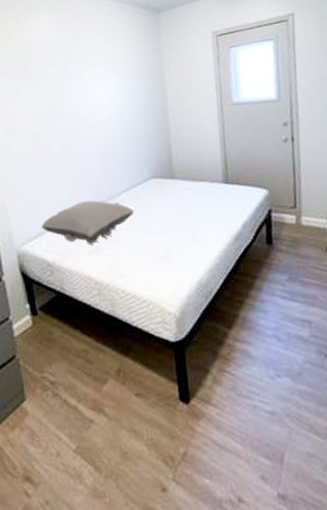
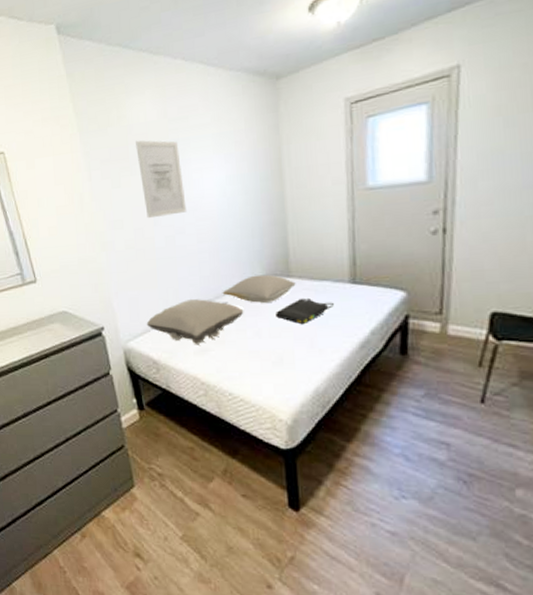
wall art: none [34,55,81,126] -> present [136,140,187,219]
pillow: none [114,176,179,203] -> present [222,274,296,303]
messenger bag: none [162,196,211,221] -> present [276,297,334,324]

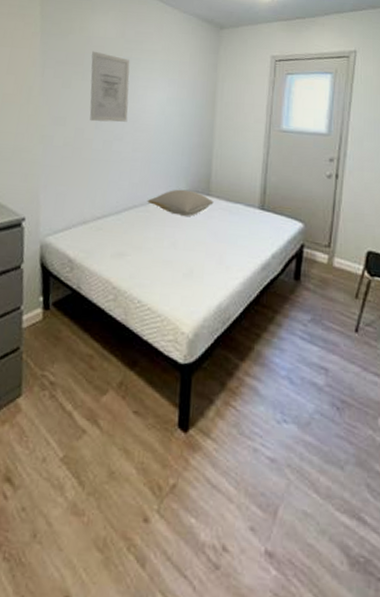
pillow: present [146,299,244,345] -> none [69,202,165,249]
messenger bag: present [276,297,334,324] -> none [192,216,244,240]

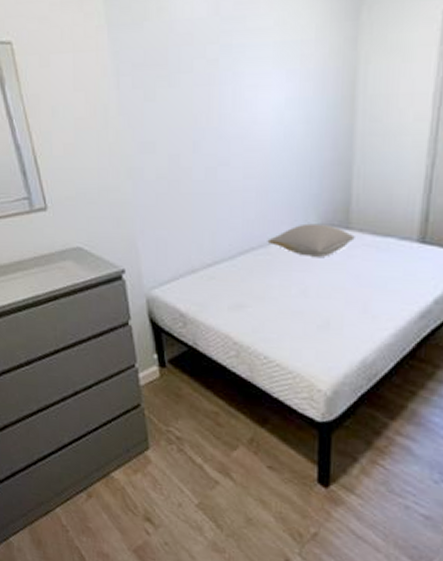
wall art: present [90,51,130,122] -> none [178,41,234,144]

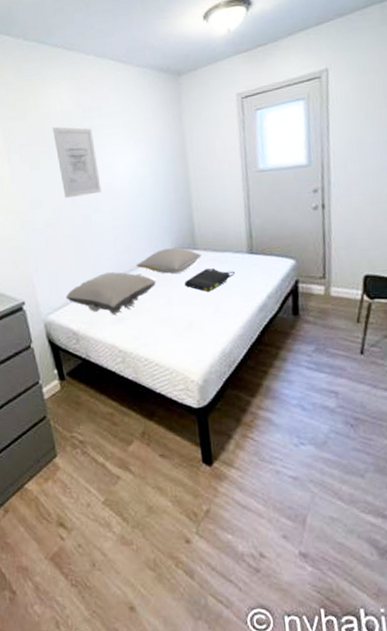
pillow: none [175,246,291,300] -> present [65,272,156,315]
wall art: none [178,41,234,144] -> present [53,126,102,199]
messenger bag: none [327,255,396,285] -> present [185,267,235,291]

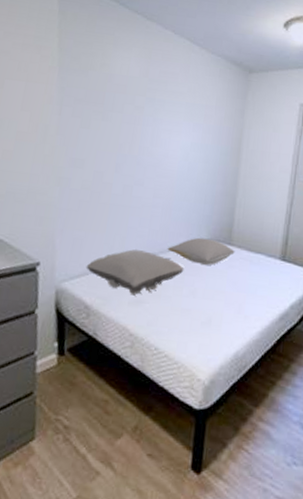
wall art: present [53,126,102,199] -> none [109,89,154,167]
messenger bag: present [185,267,235,291] -> none [212,266,264,290]

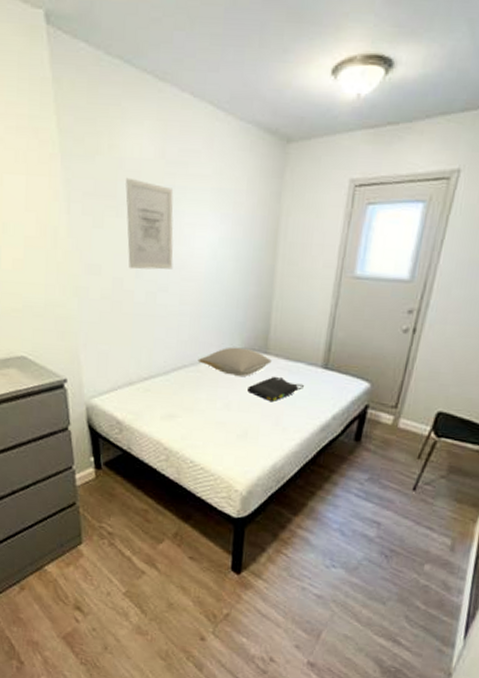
pillow: present [86,249,184,296] -> none [114,362,217,410]
wall art: none [109,89,154,167] -> present [125,177,174,270]
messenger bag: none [212,266,264,290] -> present [248,376,304,401]

